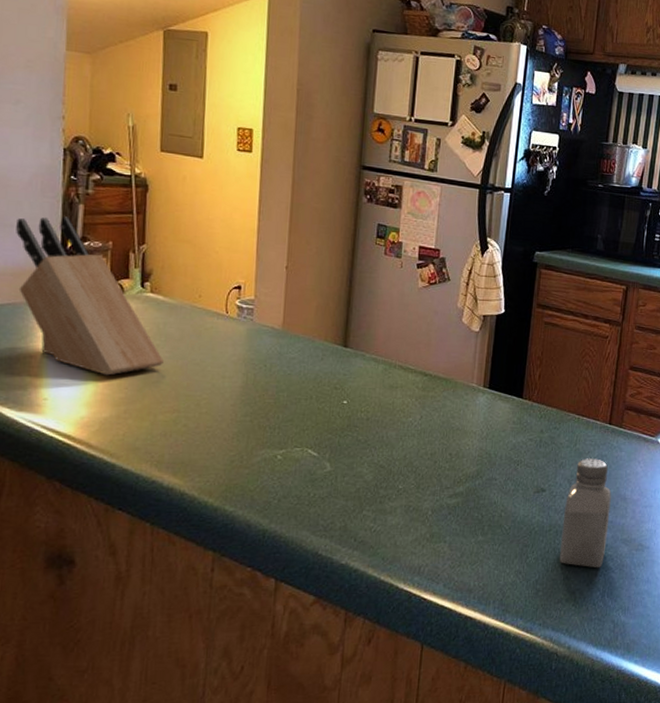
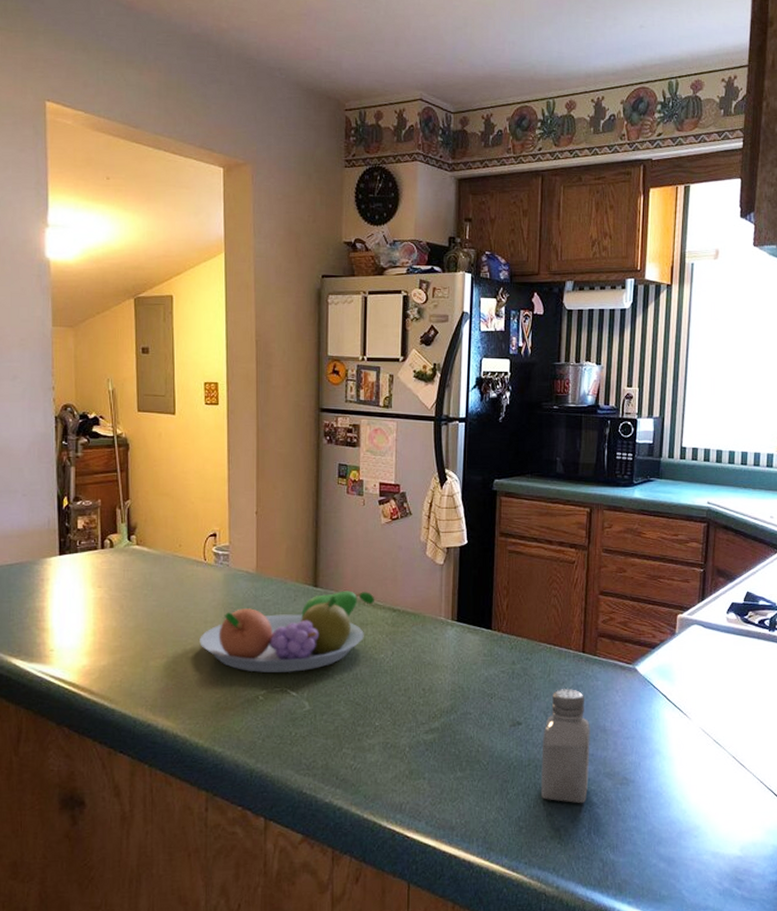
knife block: present [16,216,165,376] -> none [19,479,153,626]
fruit bowl: none [215,352,406,433] -> present [199,590,374,673]

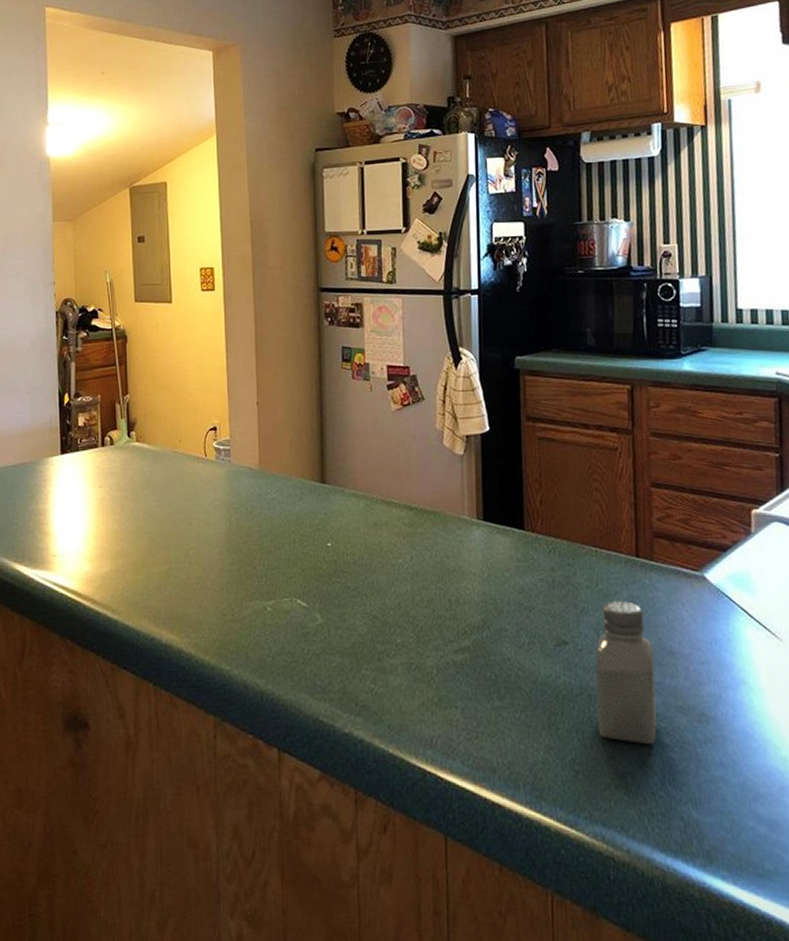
fruit bowl: present [199,590,374,673] -> none [202,487,388,581]

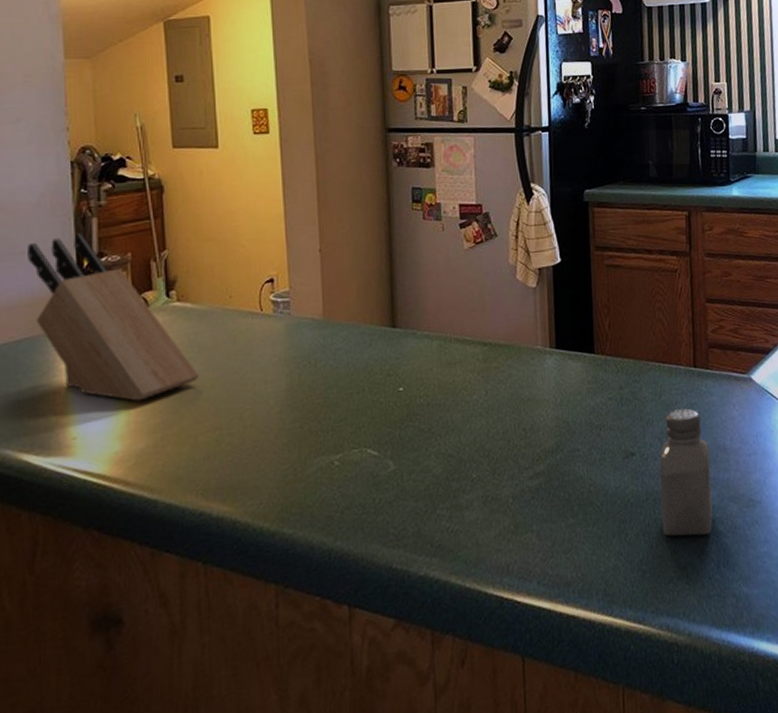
knife block: none [23,375,154,529] -> present [27,233,200,402]

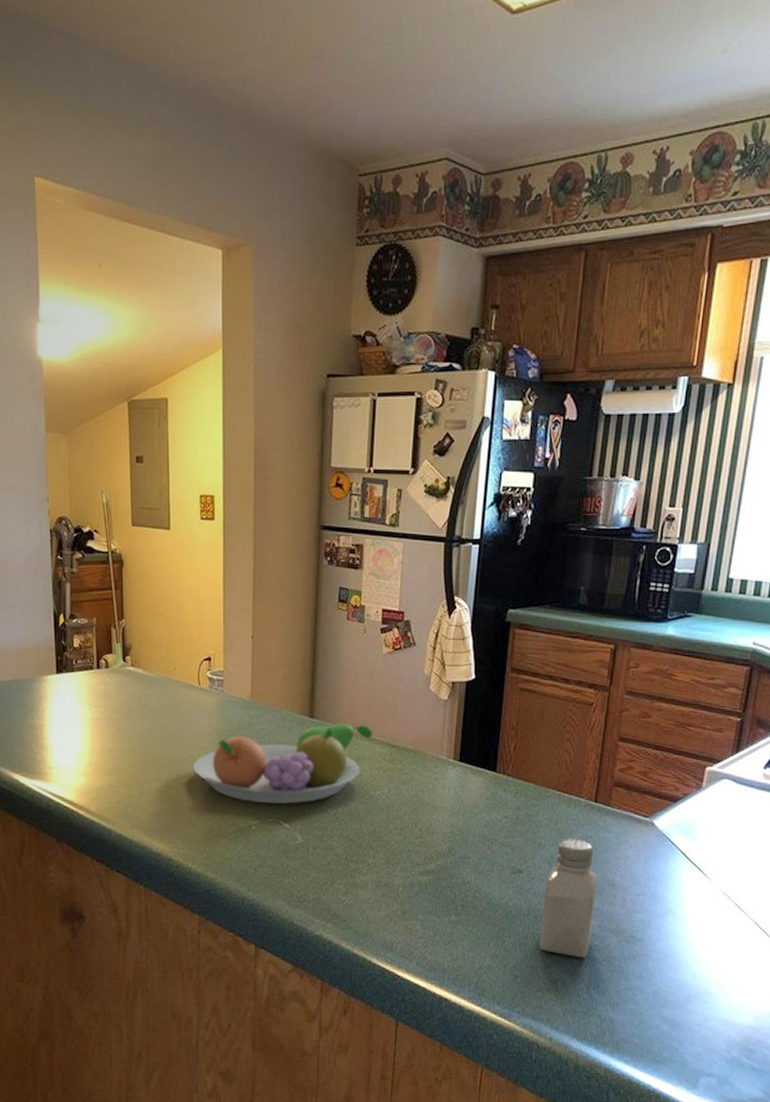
knife block: present [27,233,200,402] -> none [17,596,147,747]
fruit bowl: none [259,326,462,435] -> present [193,723,372,805]

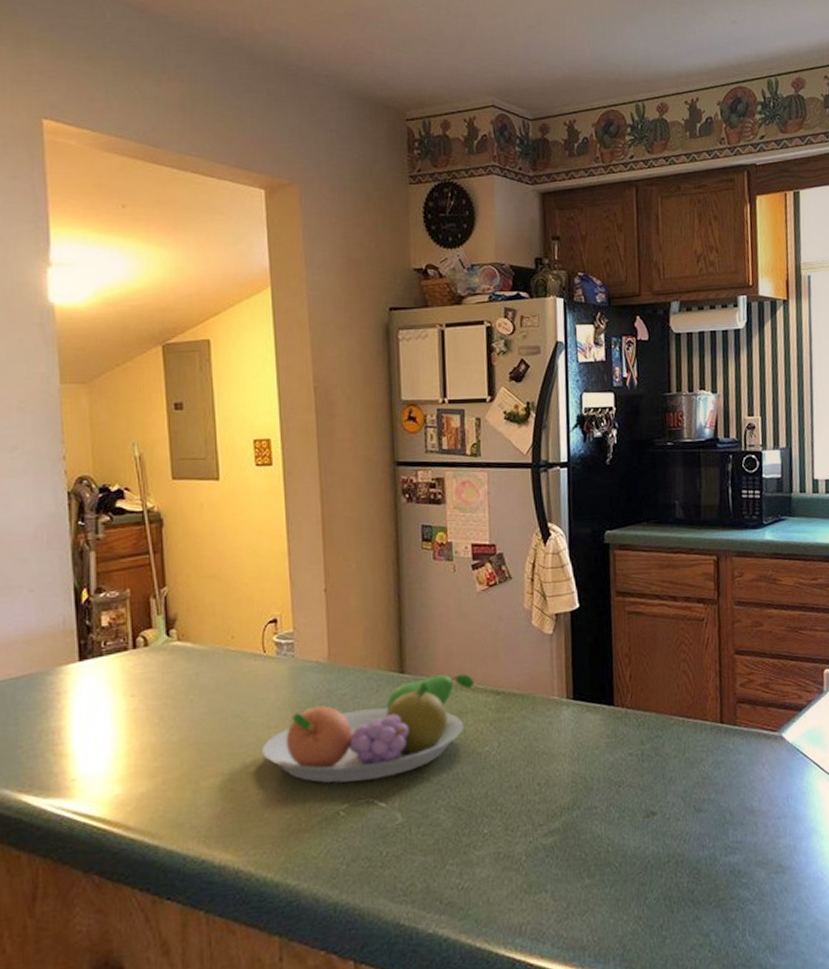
saltshaker: present [539,839,598,959] -> none [682,767,739,902]

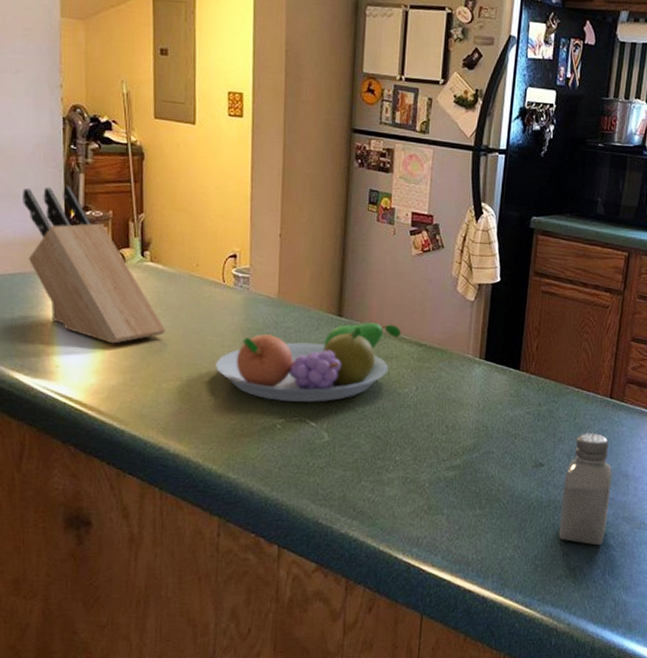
knife block: none [24,568,201,744] -> present [23,186,167,344]
saltshaker: none [682,767,739,902] -> present [559,433,613,546]

